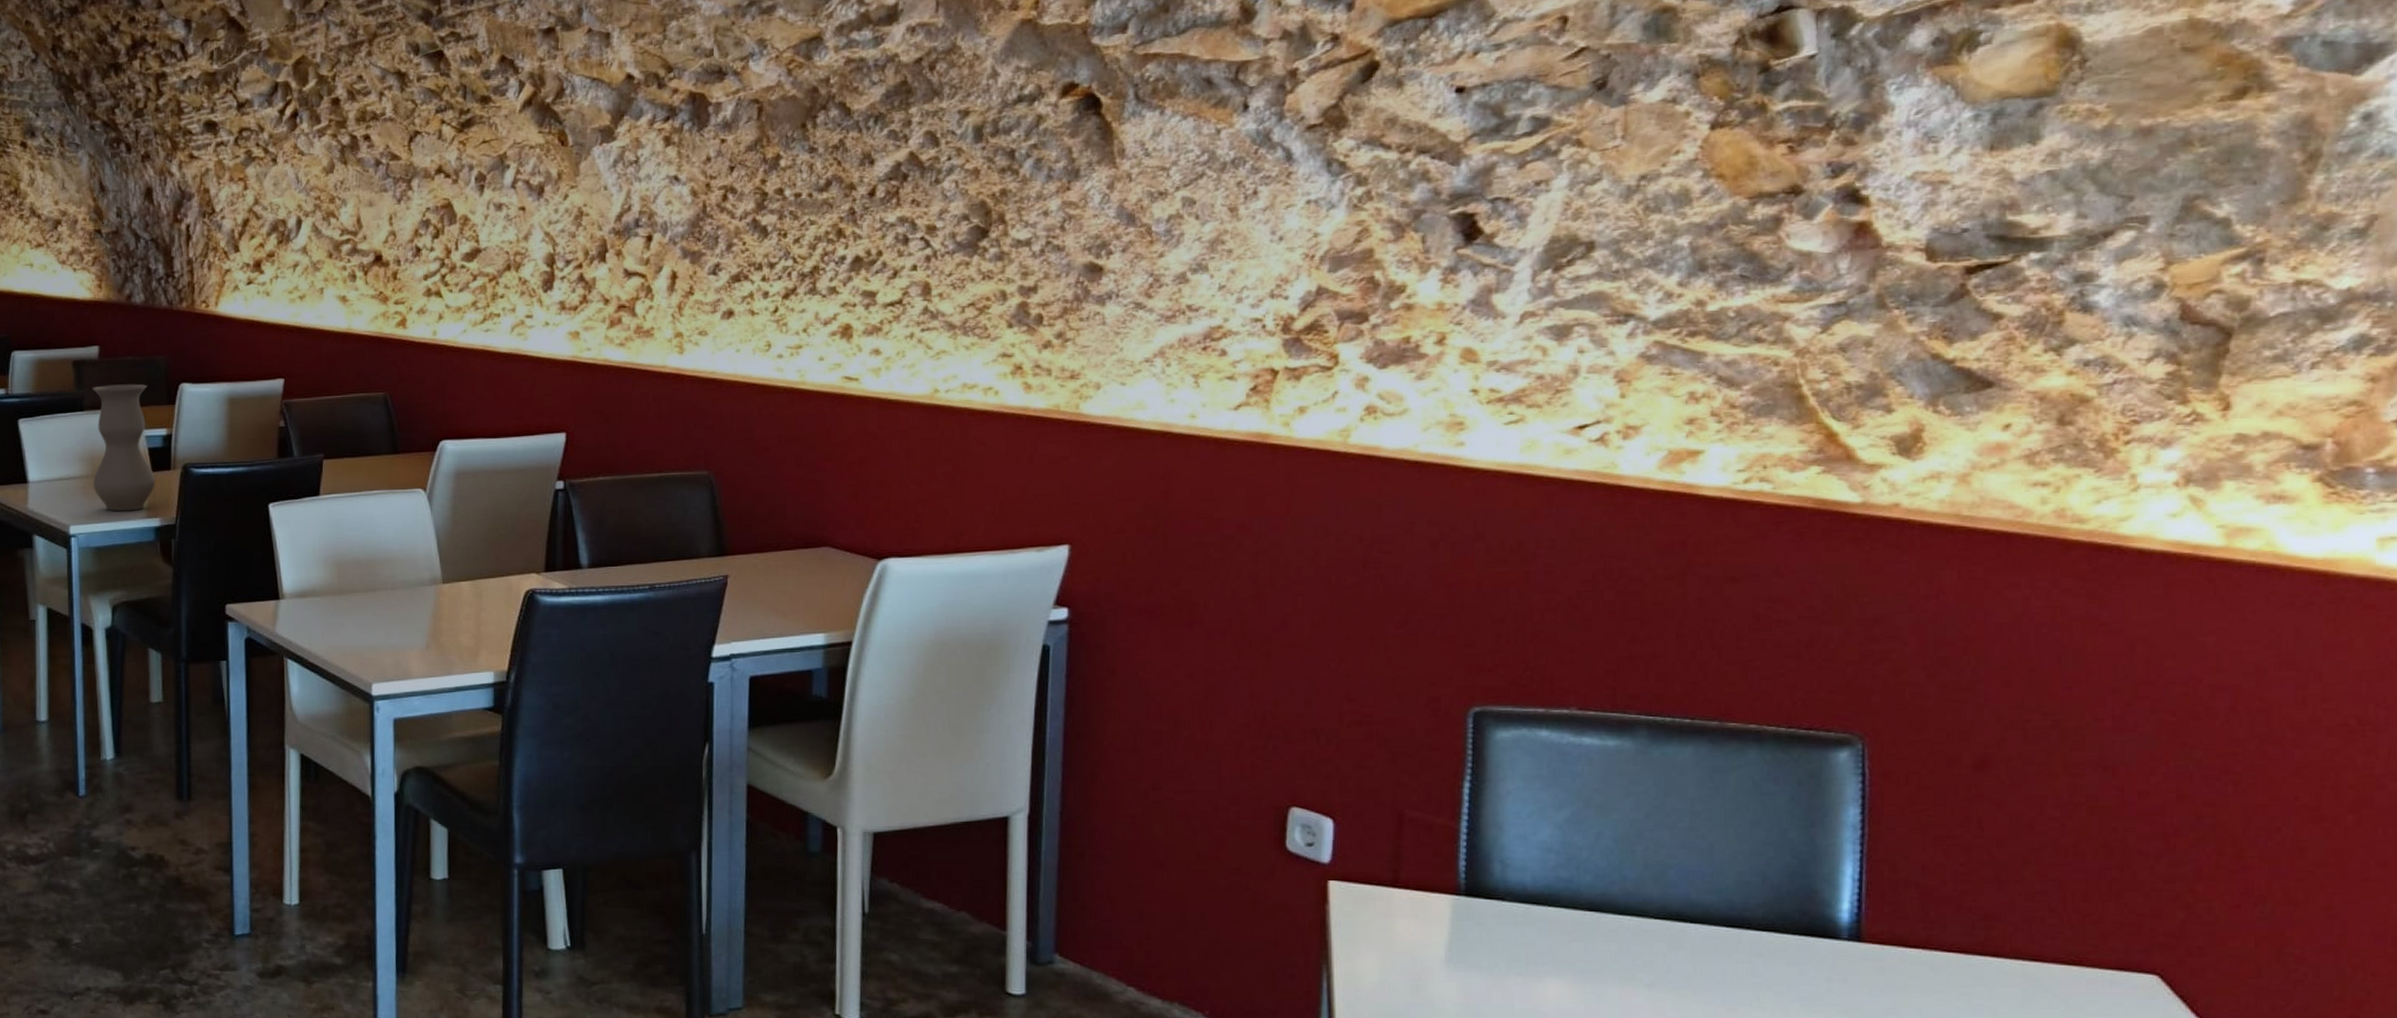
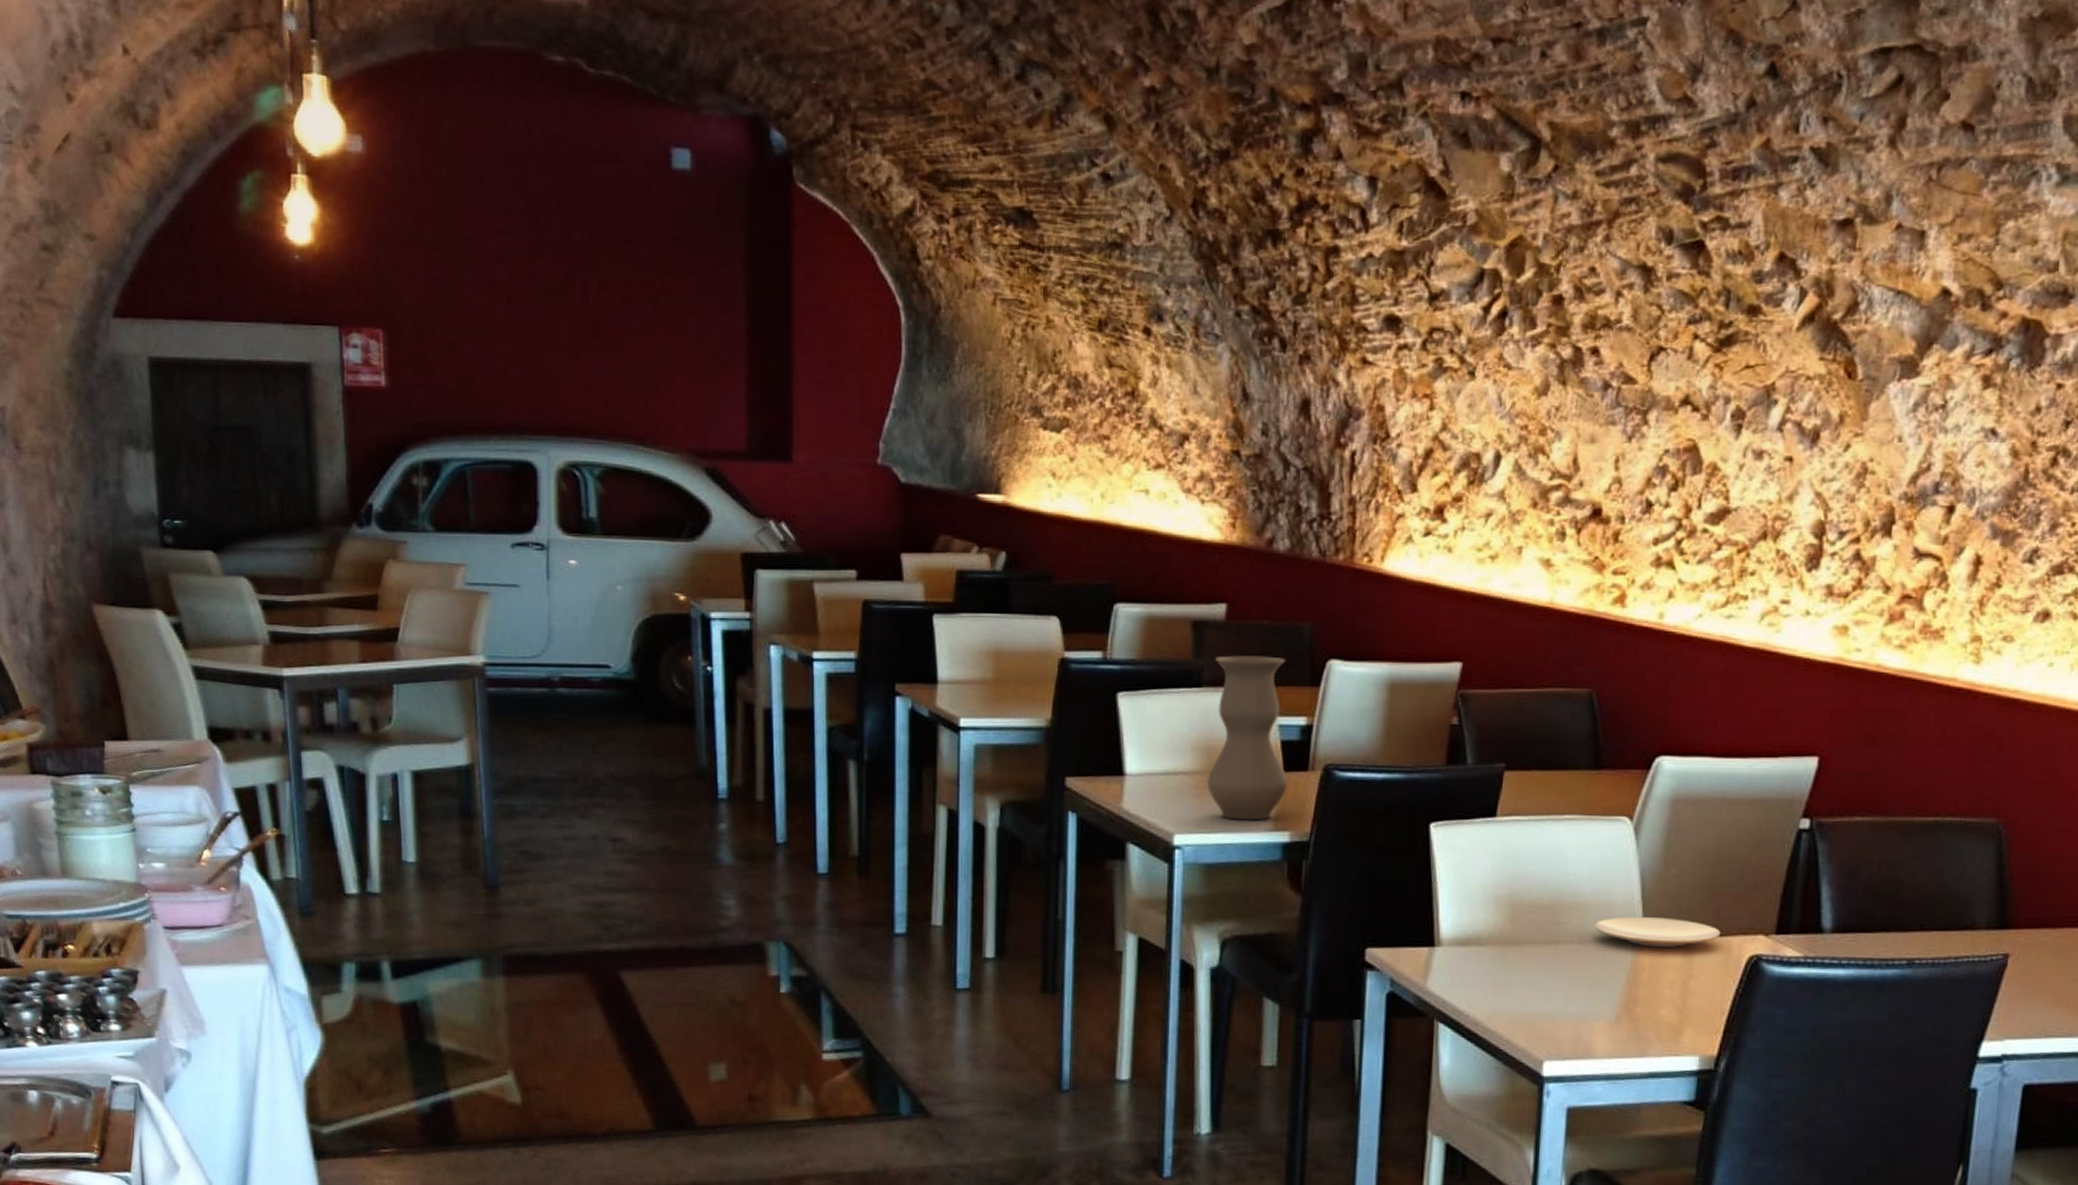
plate: none [403,565,502,588] -> present [1594,916,1721,947]

